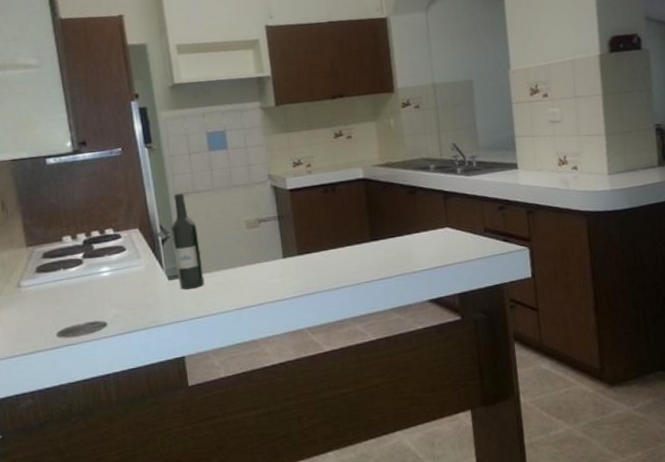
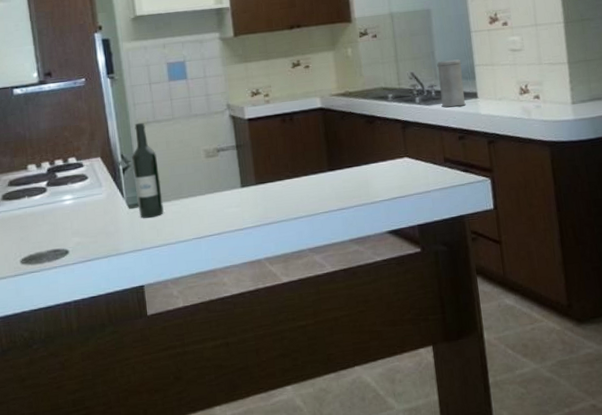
canister: none [478,130,506,179] -> present [437,59,466,108]

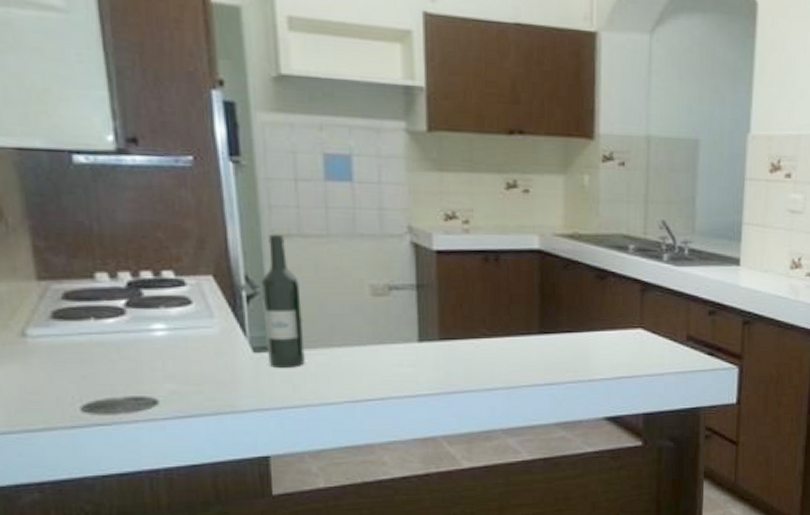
canister: present [437,59,466,108] -> none [694,211,727,274]

